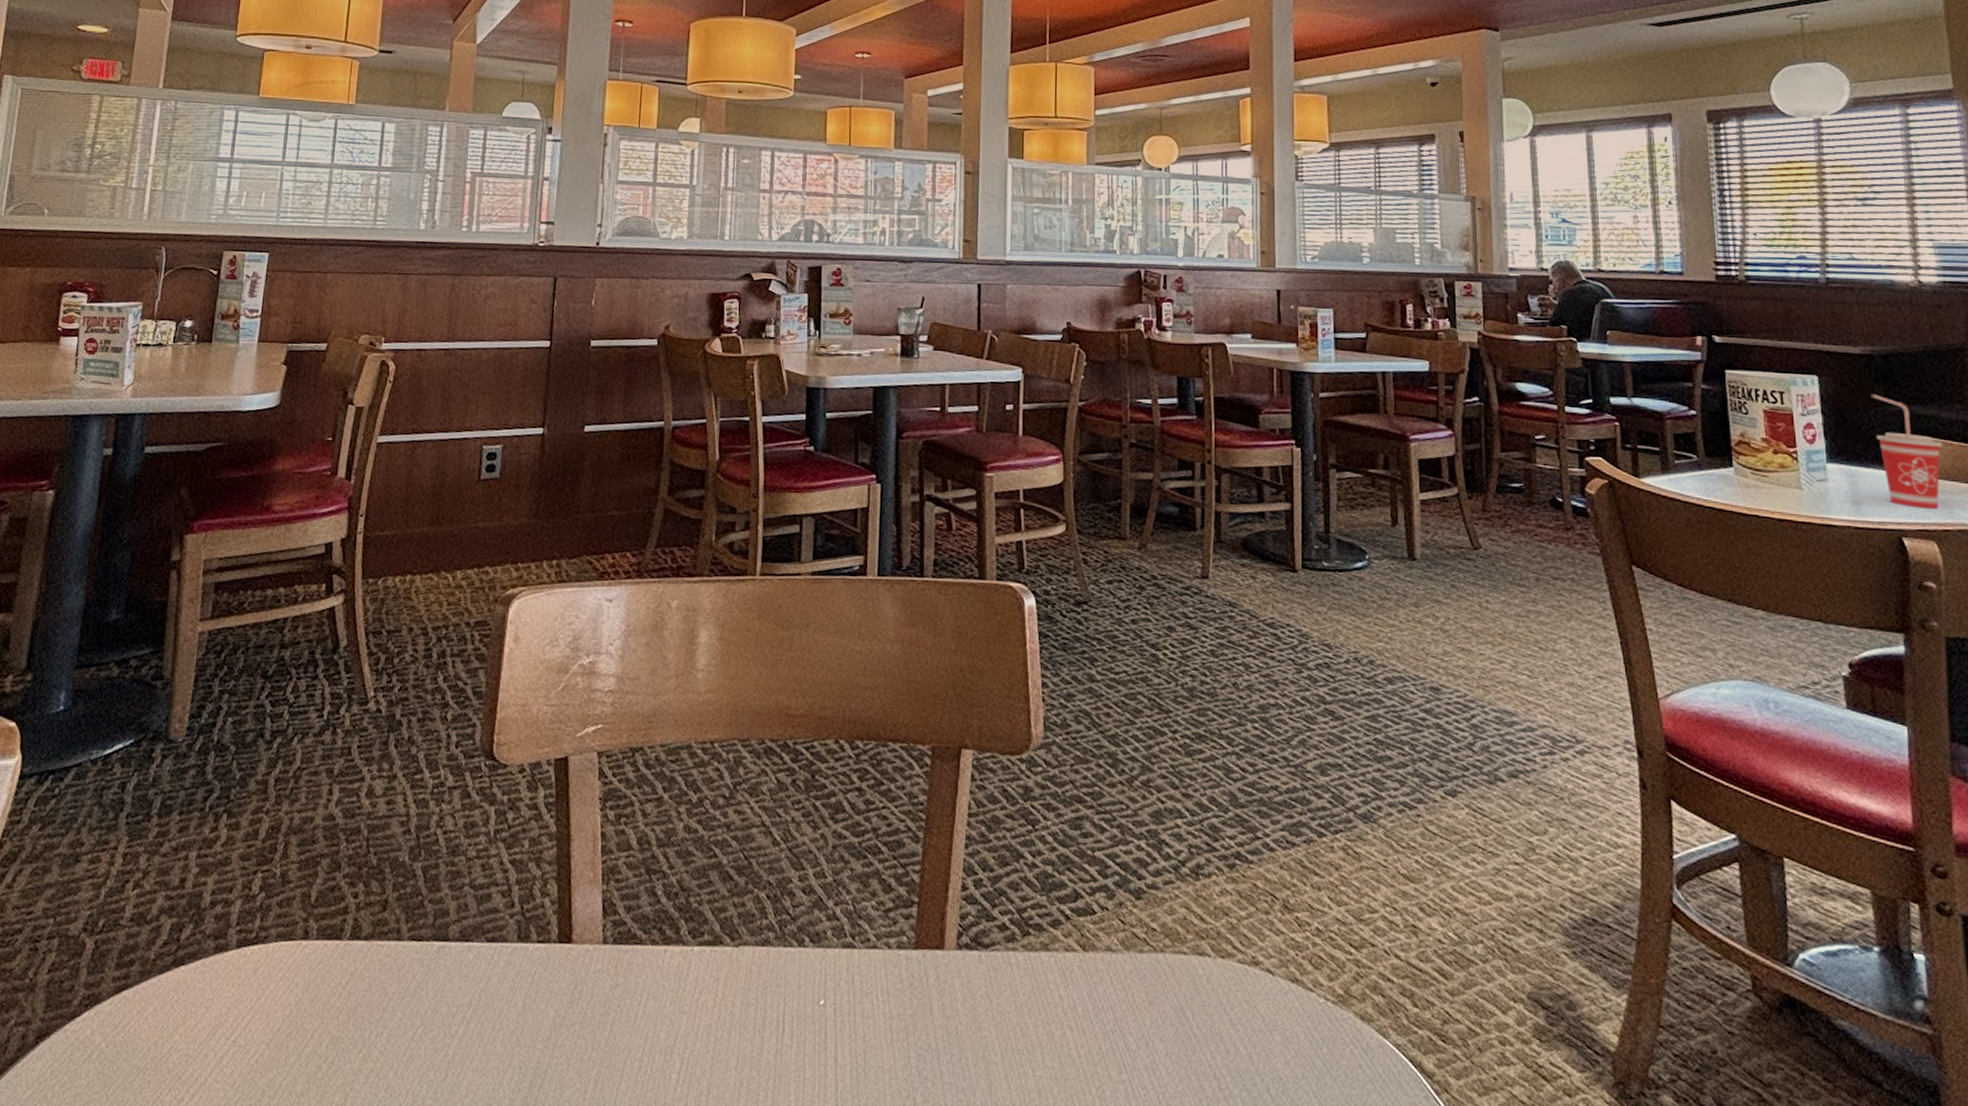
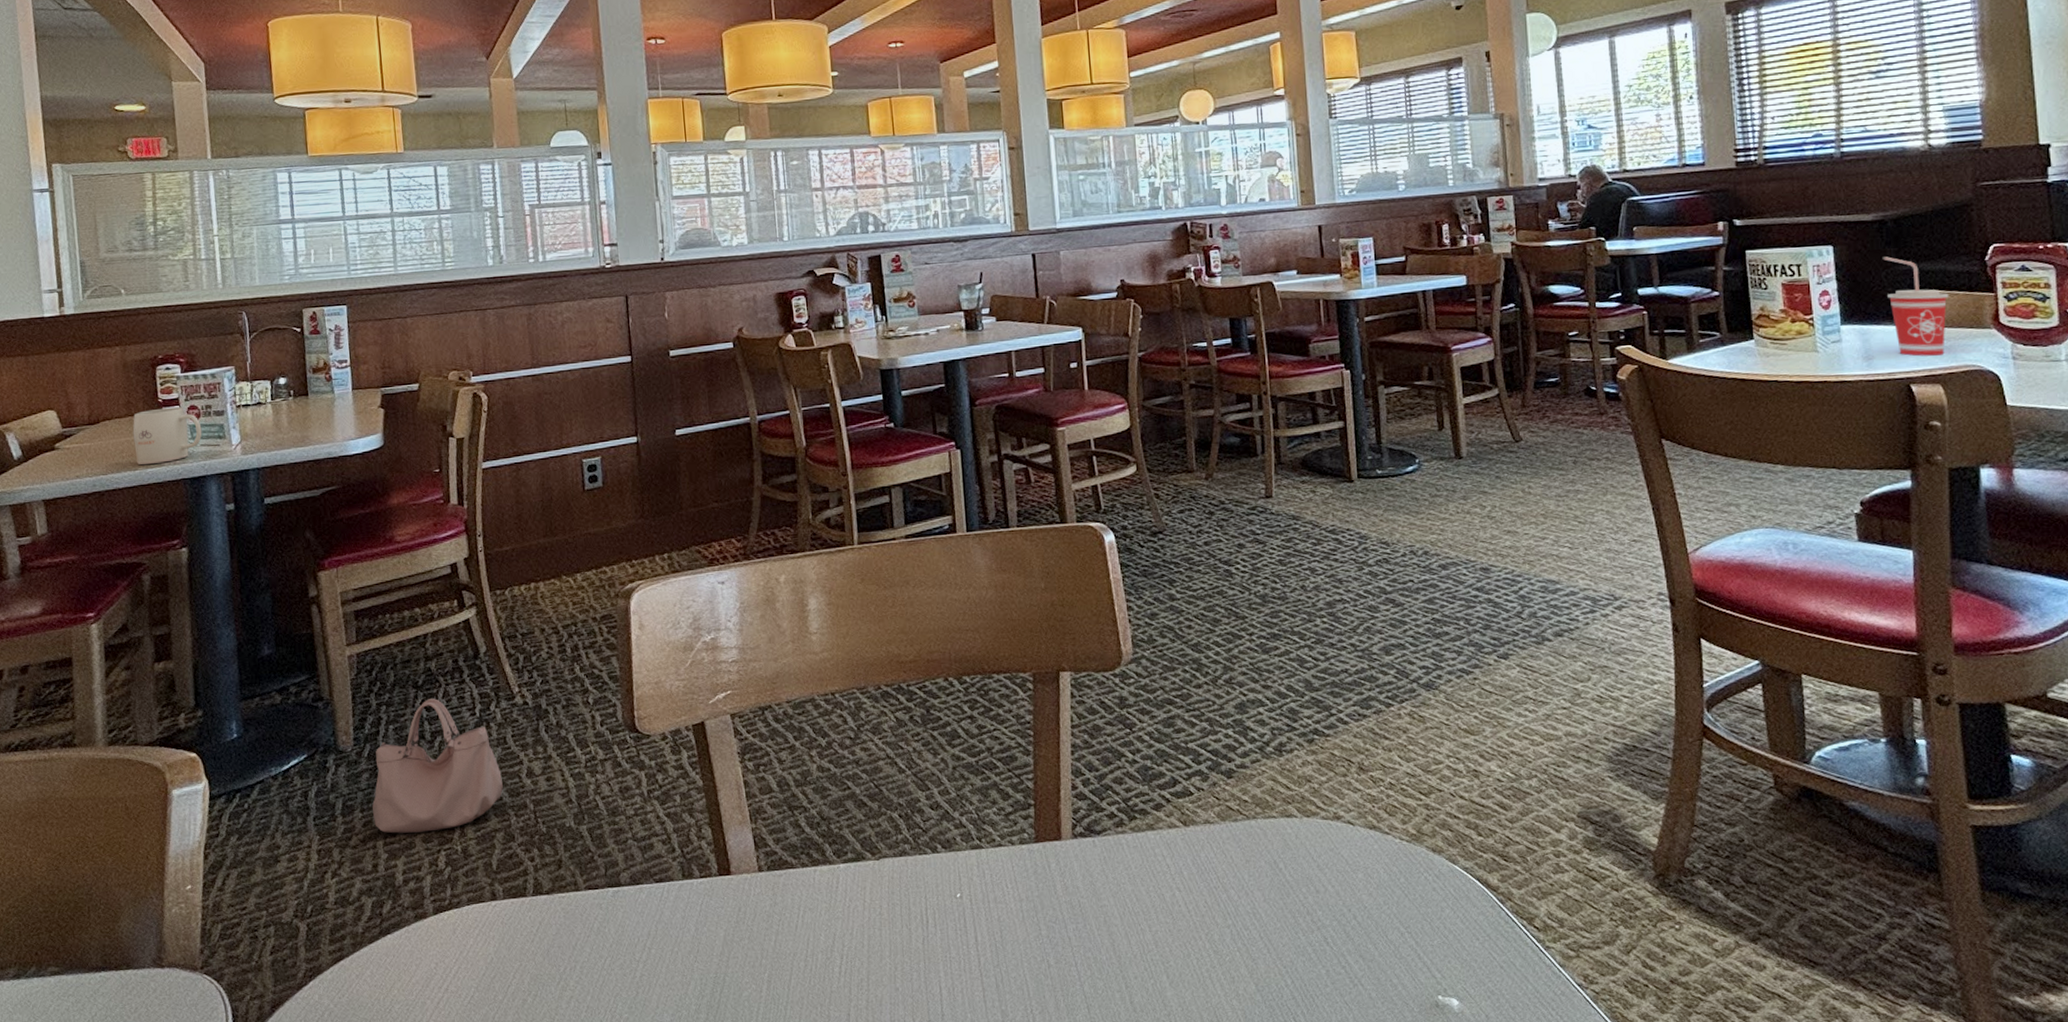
mug: none [22,337,96,396] -> present [132,407,202,466]
handbag: none [191,692,339,848] -> present [372,699,503,834]

